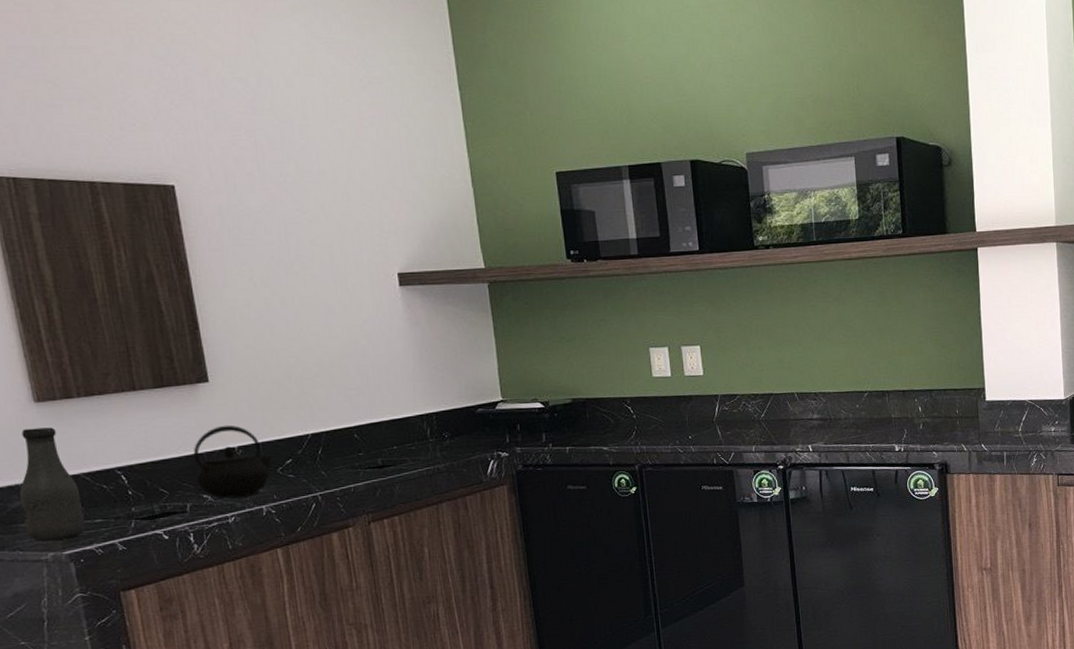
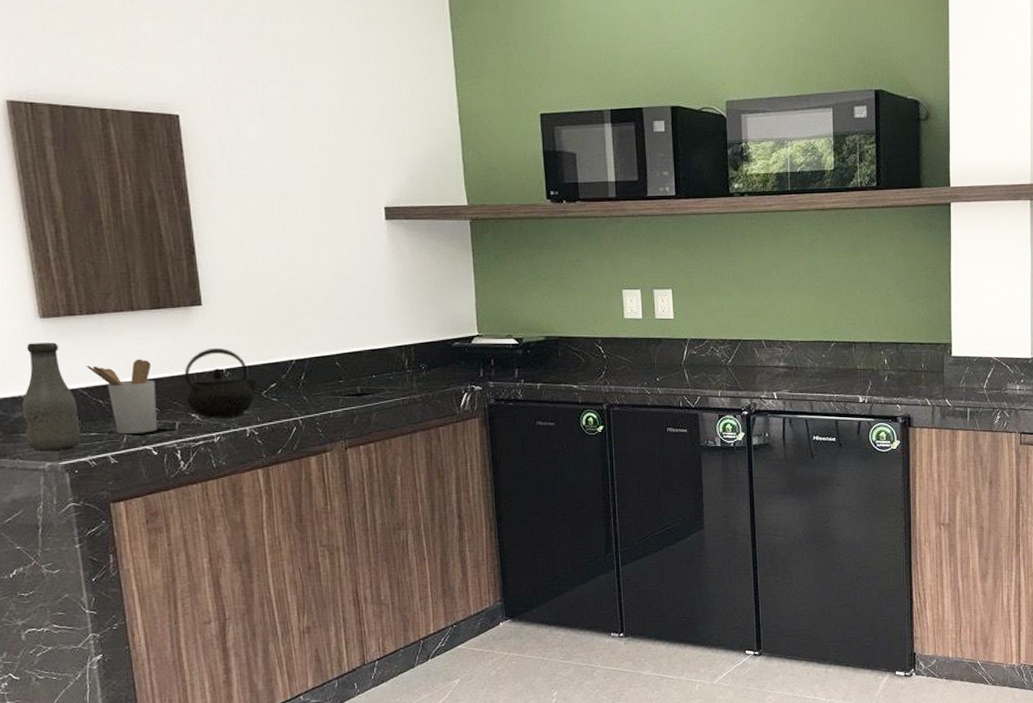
utensil holder: none [86,440,167,520] -> present [85,359,158,435]

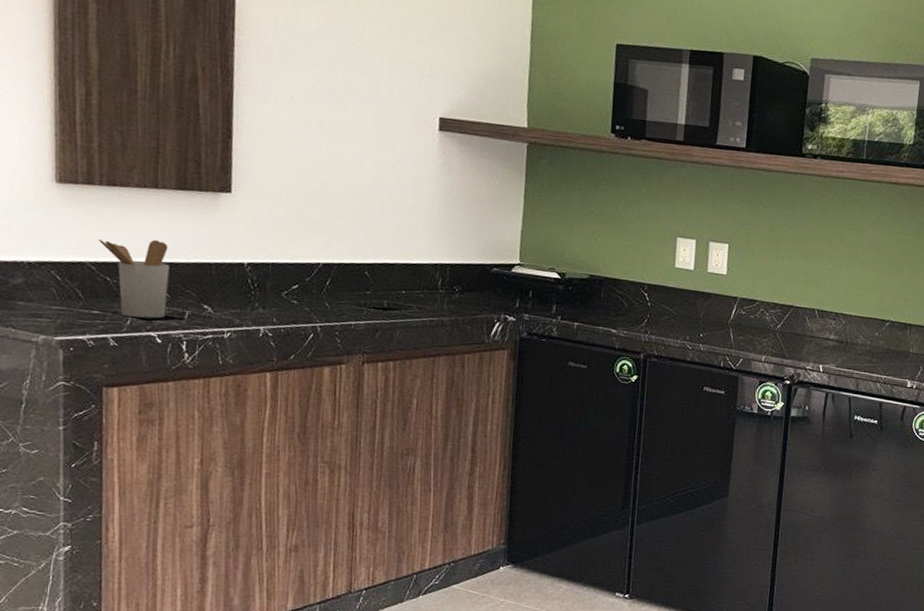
bottle: present [22,342,81,451] -> none [22,207,83,325]
kettle: present [184,347,258,418] -> none [199,239,280,314]

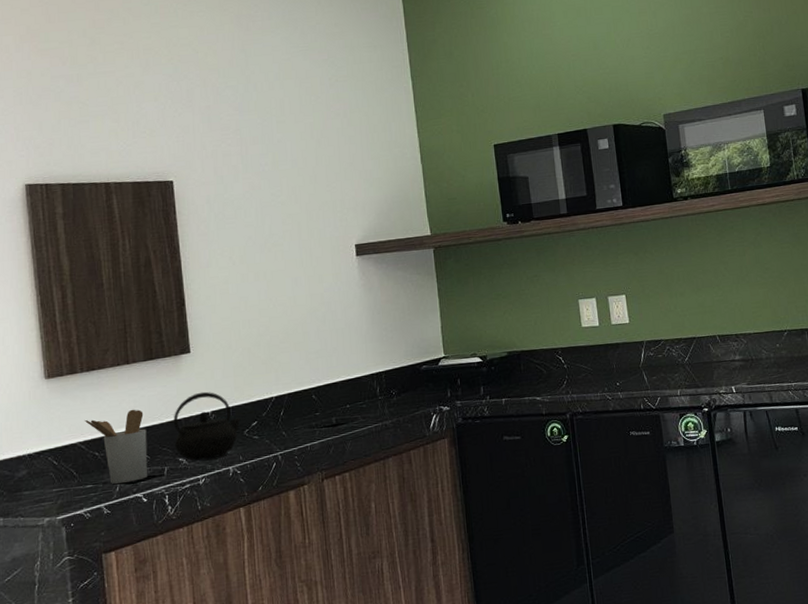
kettle: none [199,239,280,314] -> present [173,391,241,461]

